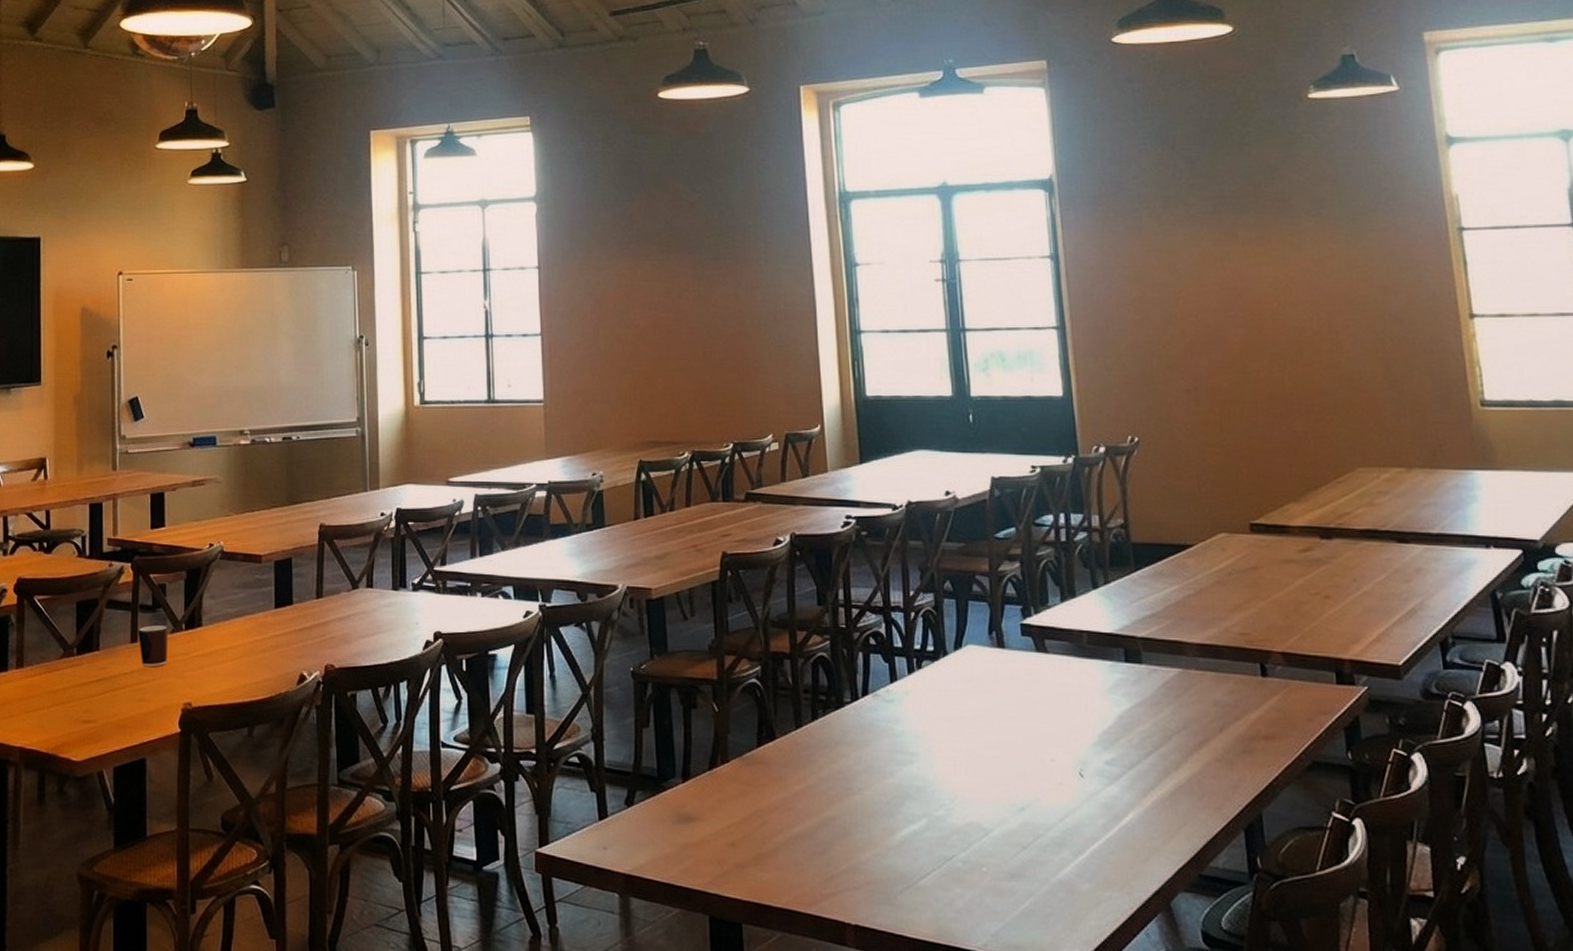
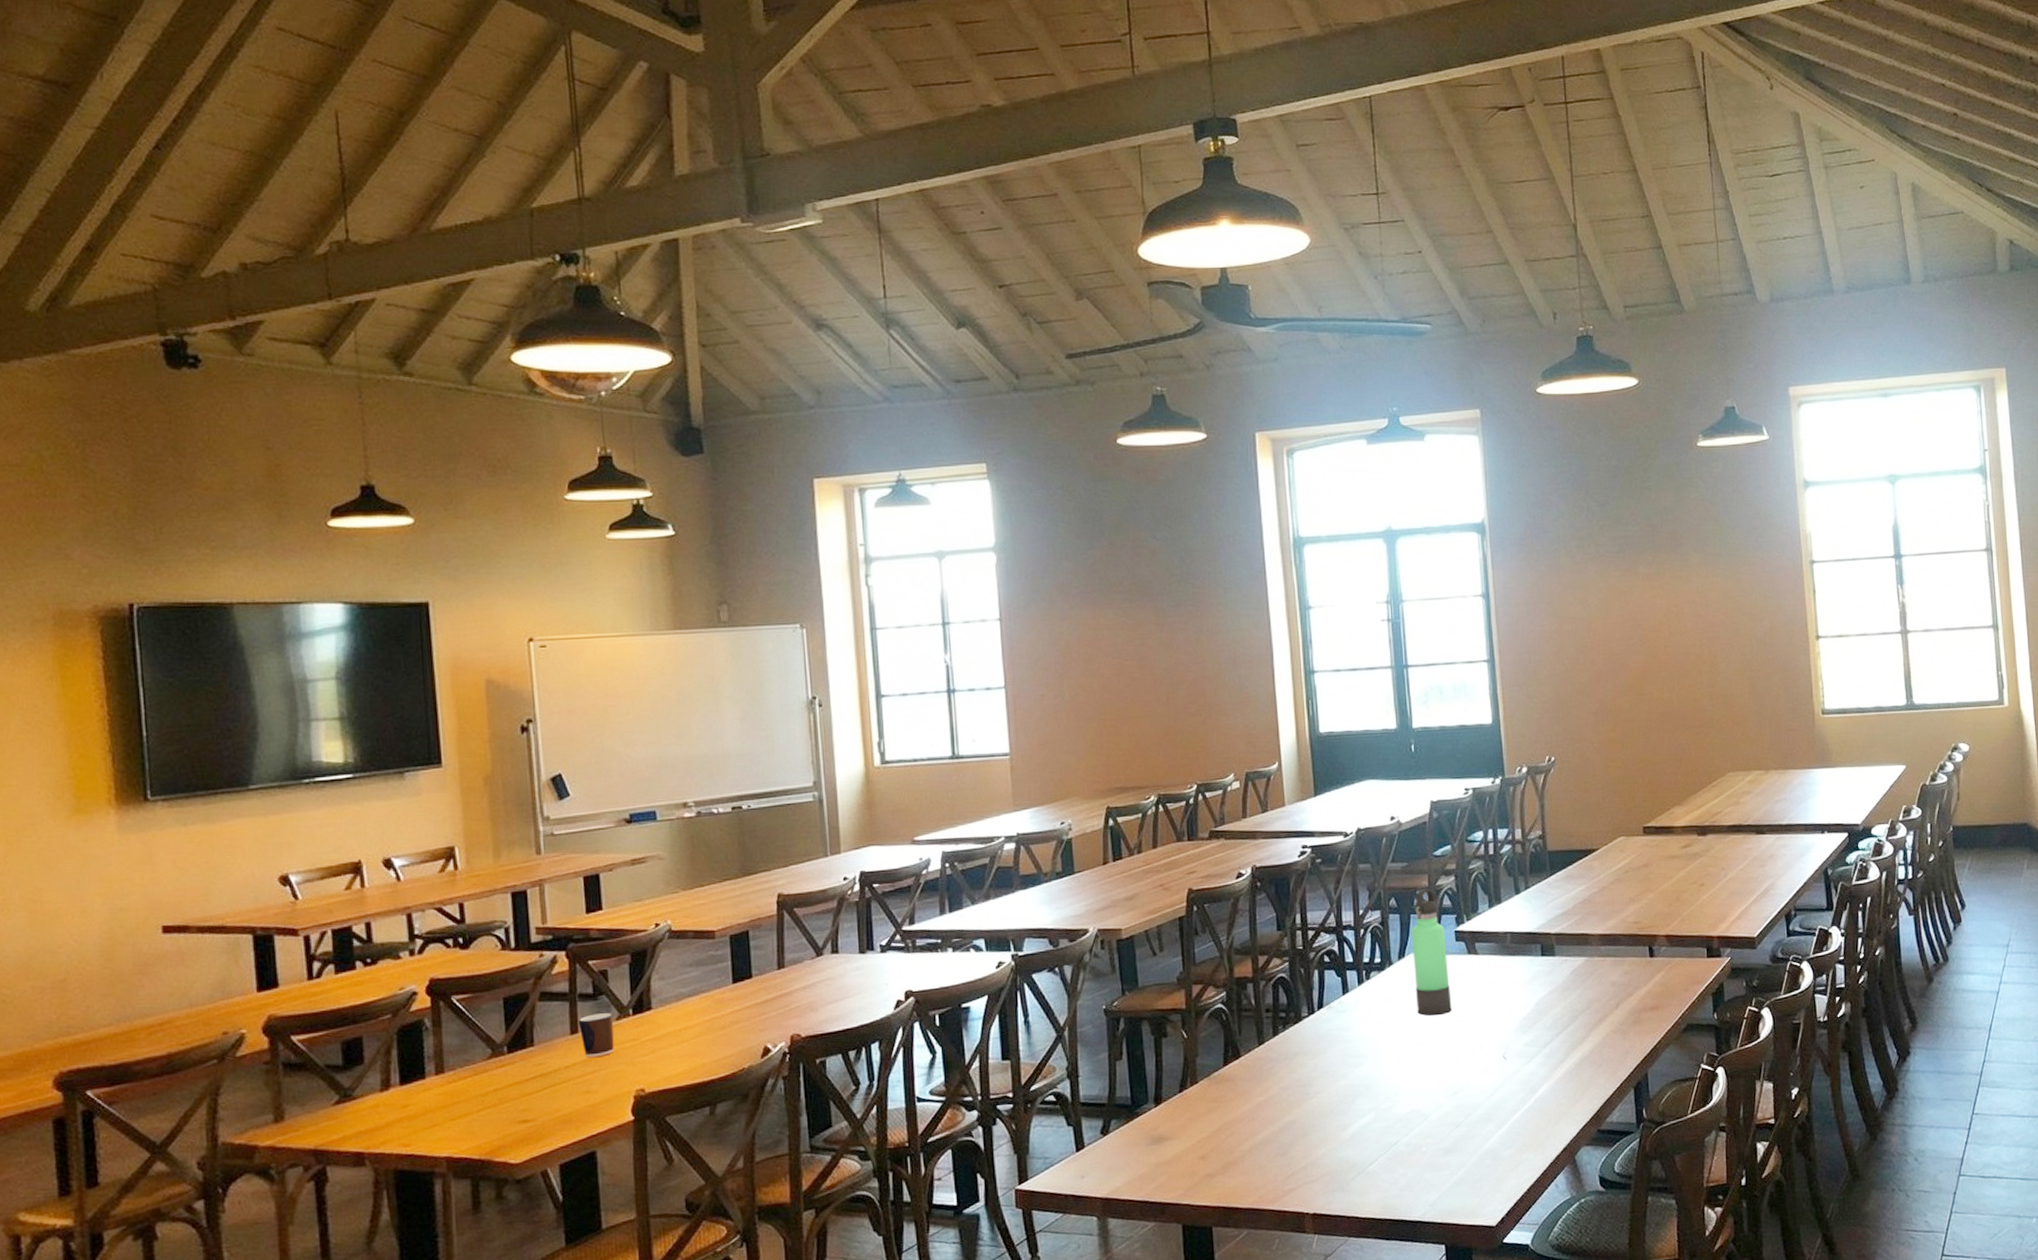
thermos bottle: none [969,573,1018,717] -> present [1411,888,1452,1016]

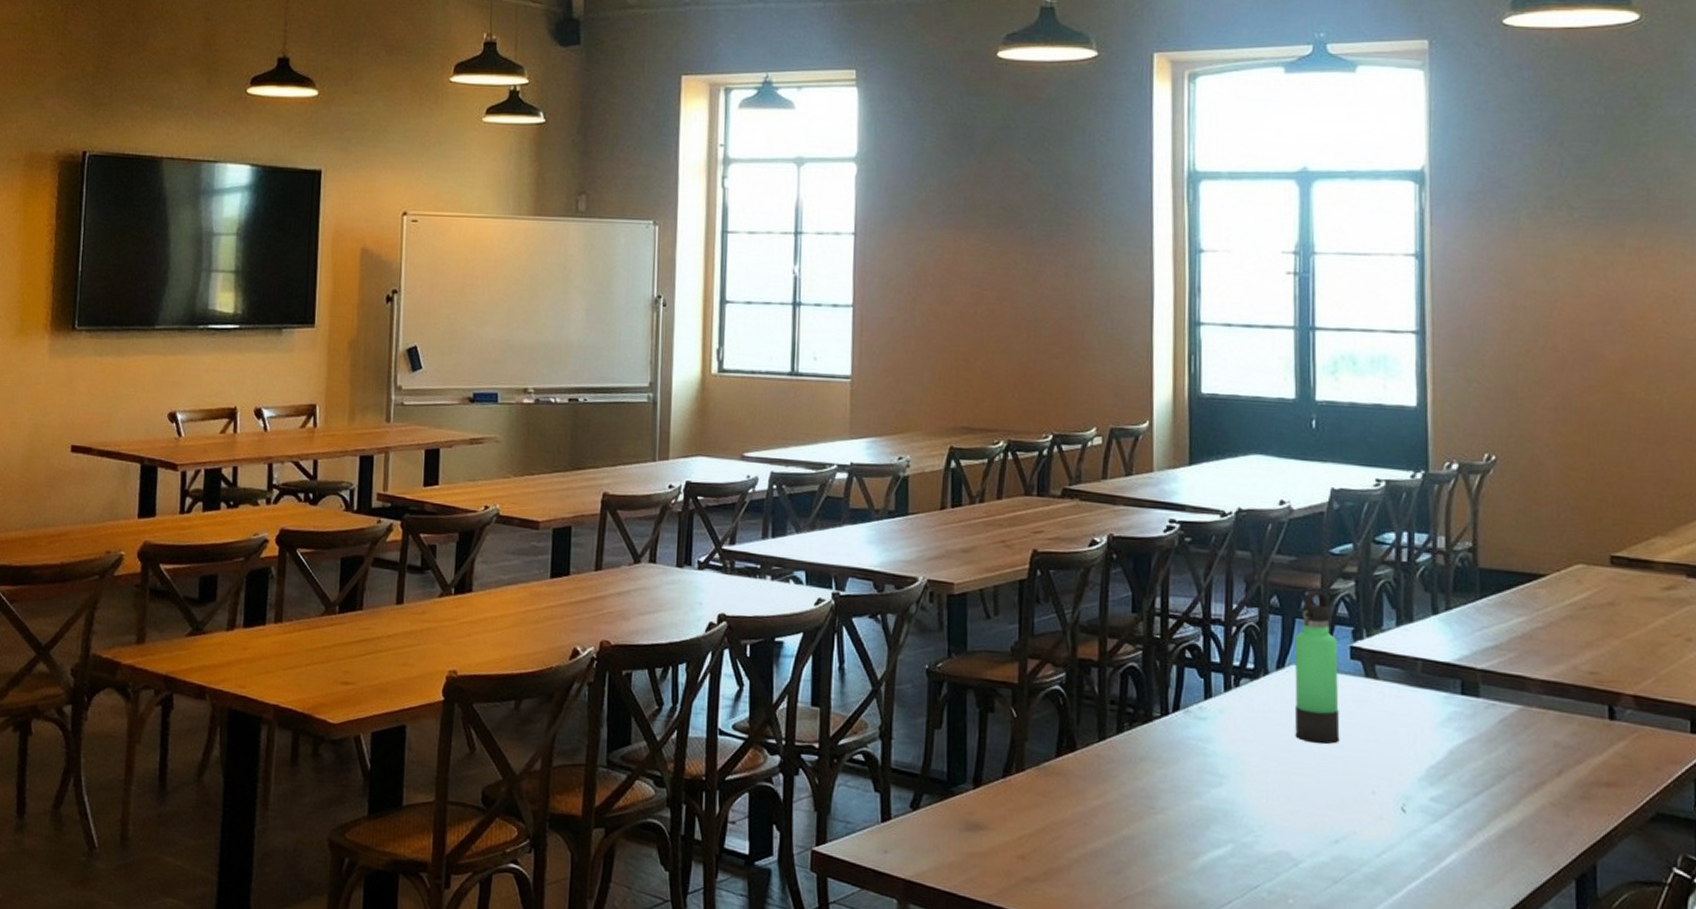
mug: present [578,1013,614,1058] -> none [404,587,437,632]

